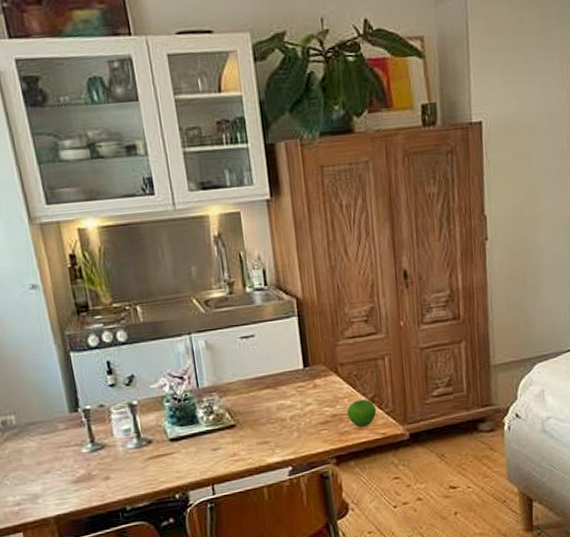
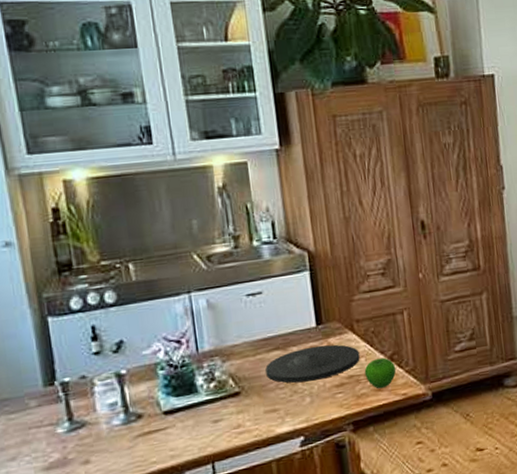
plate: none [258,385,343,419] -> present [265,344,360,383]

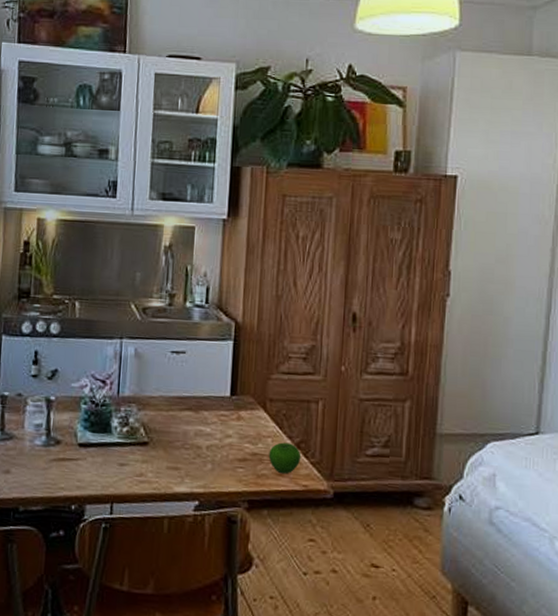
plate: present [265,344,360,383] -> none [175,414,267,450]

